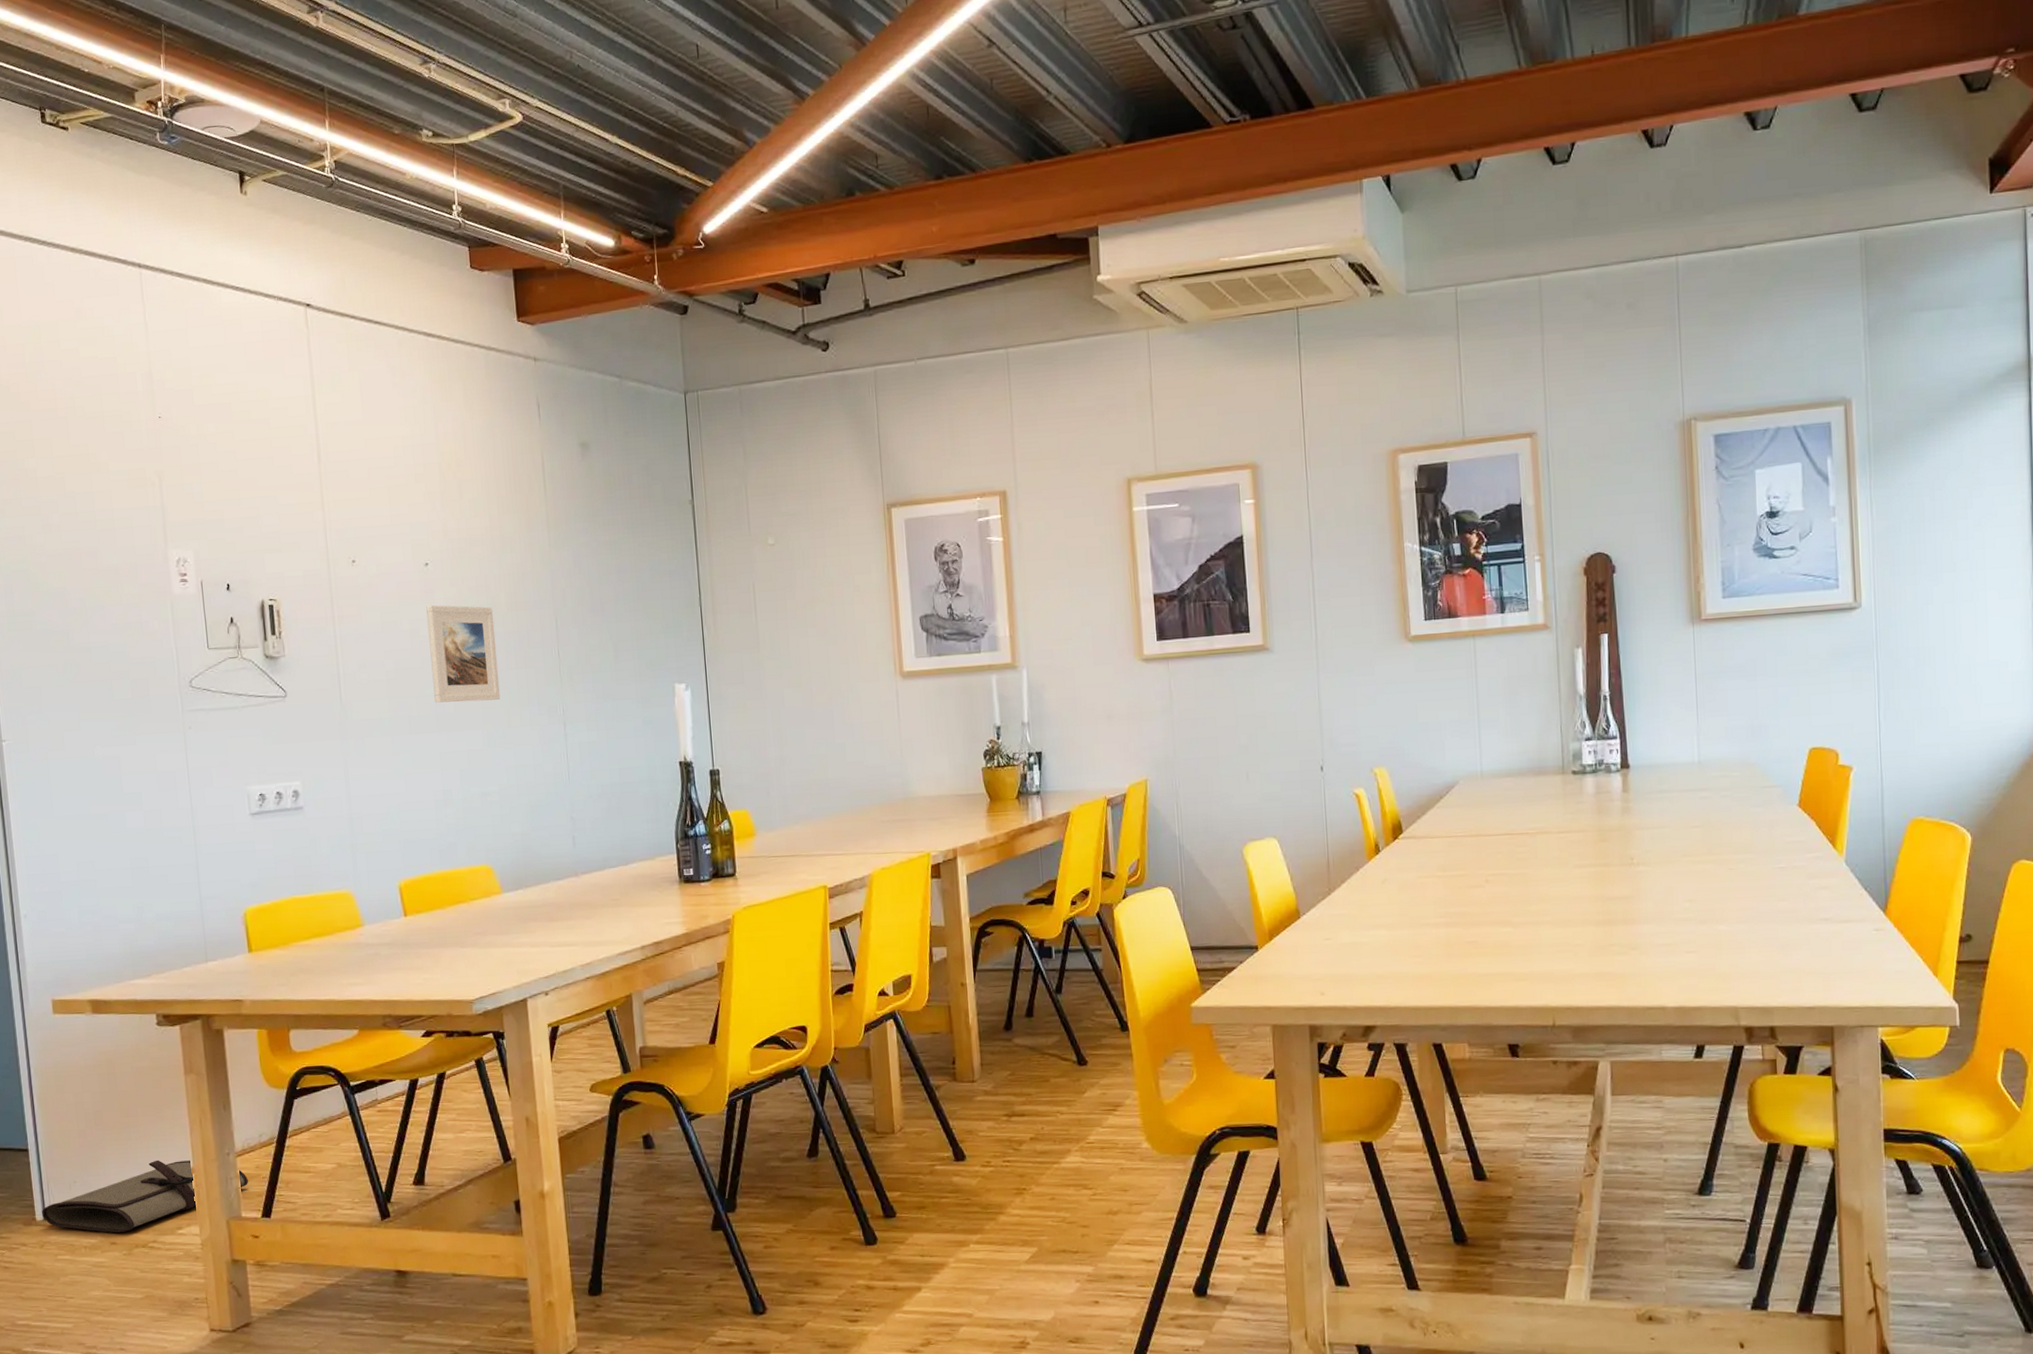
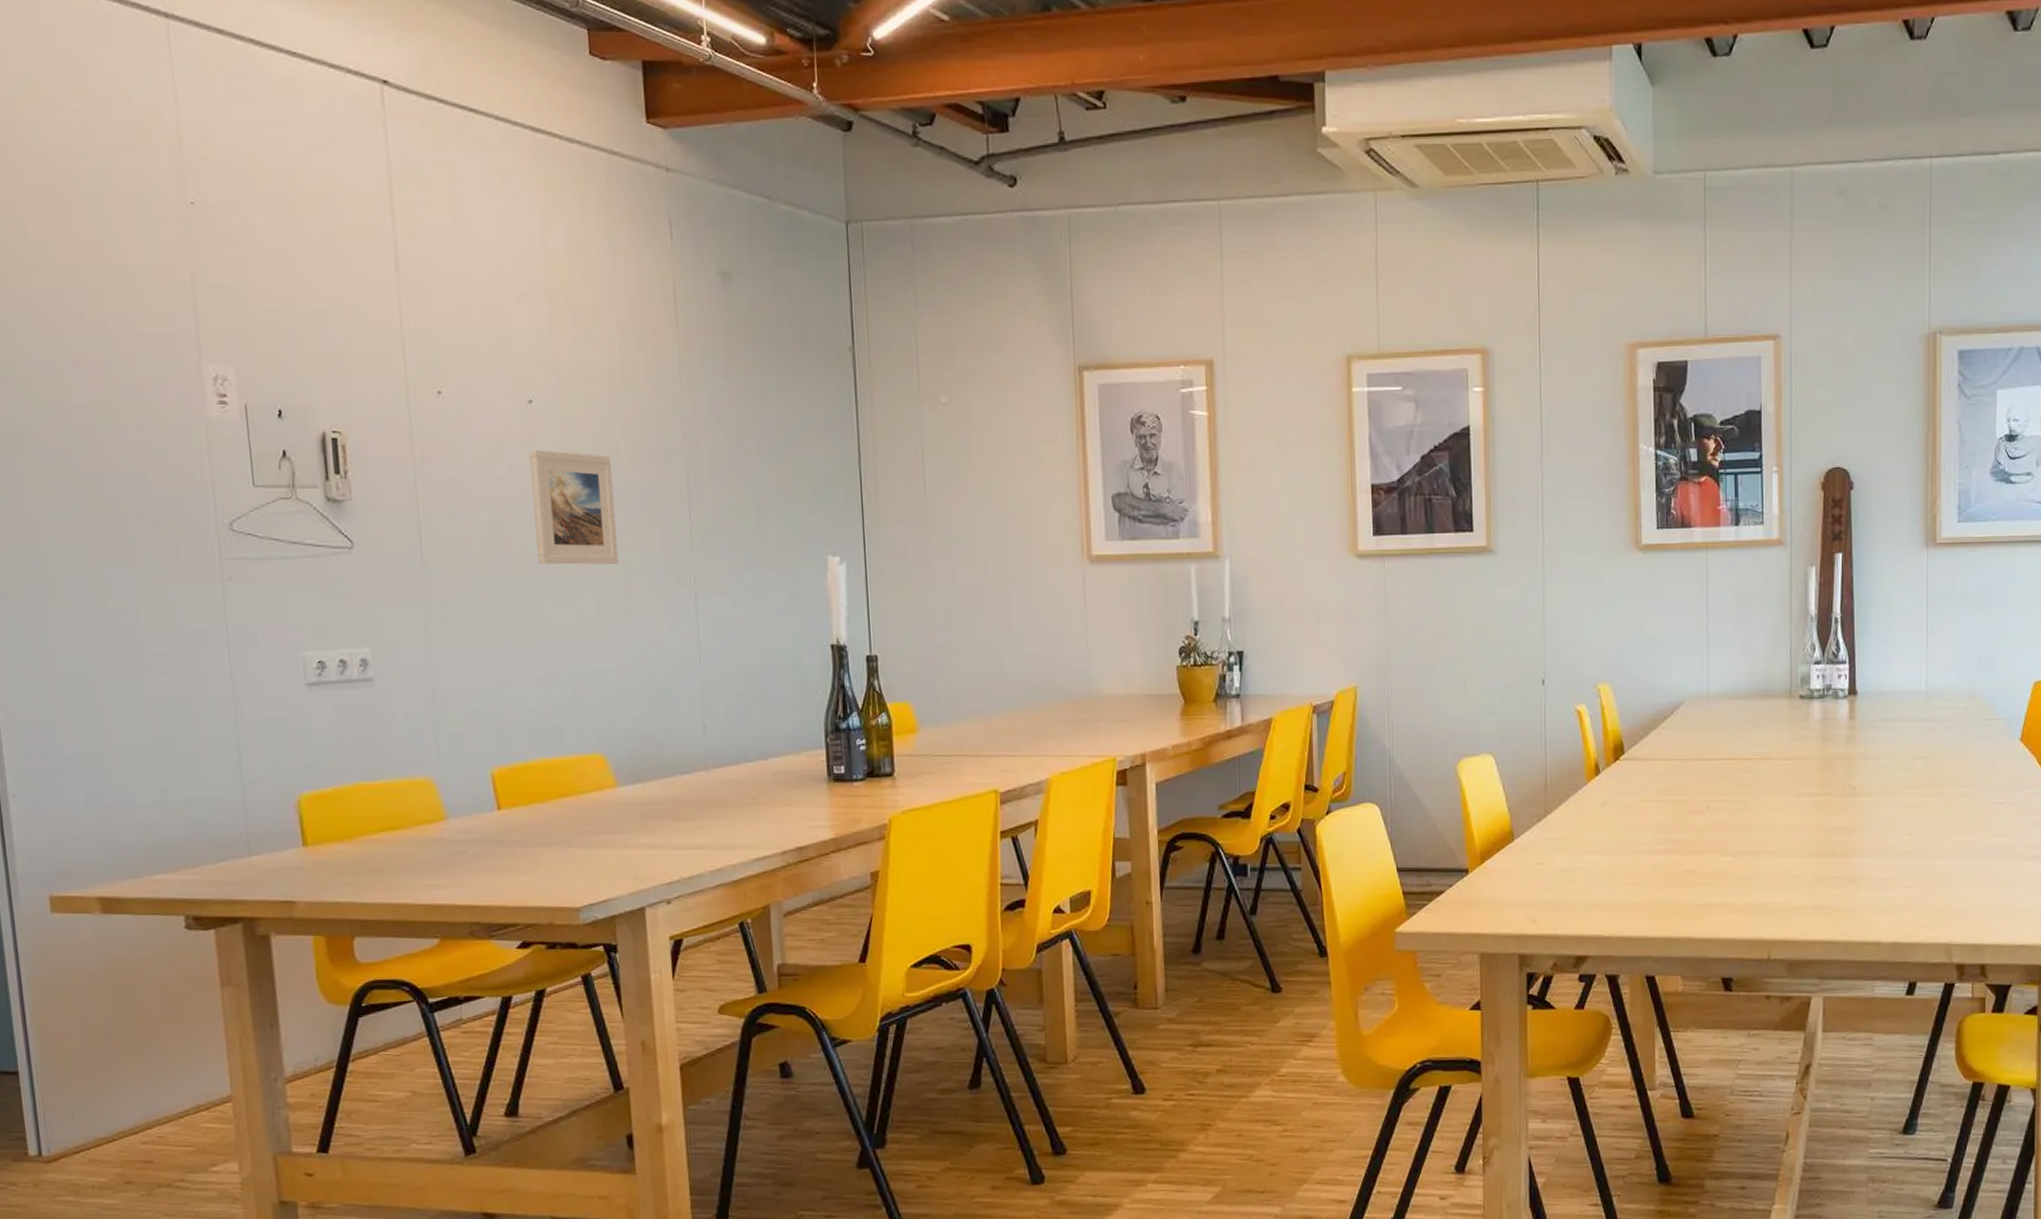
tool roll: present [42,1160,249,1233] -> none [36,1085,302,1171]

